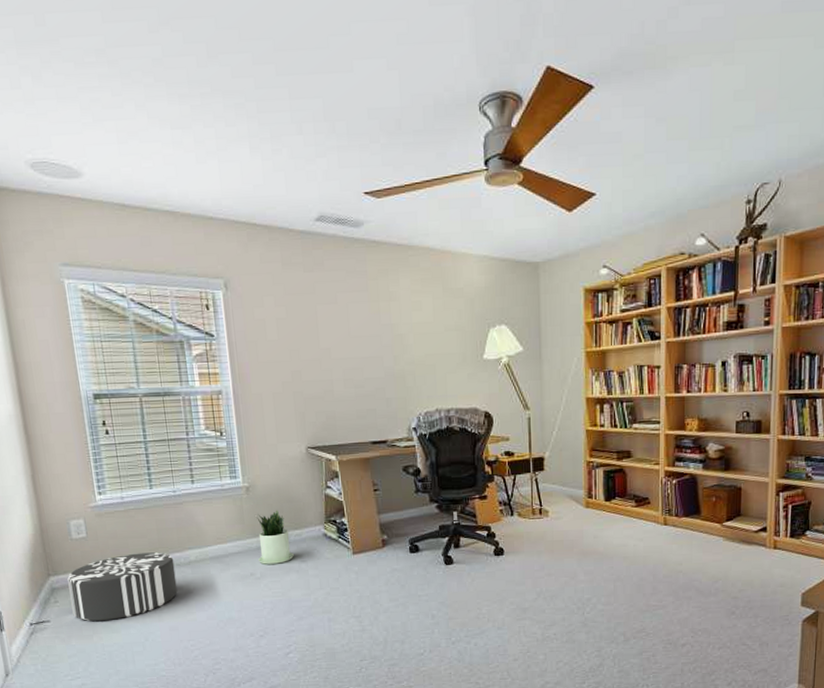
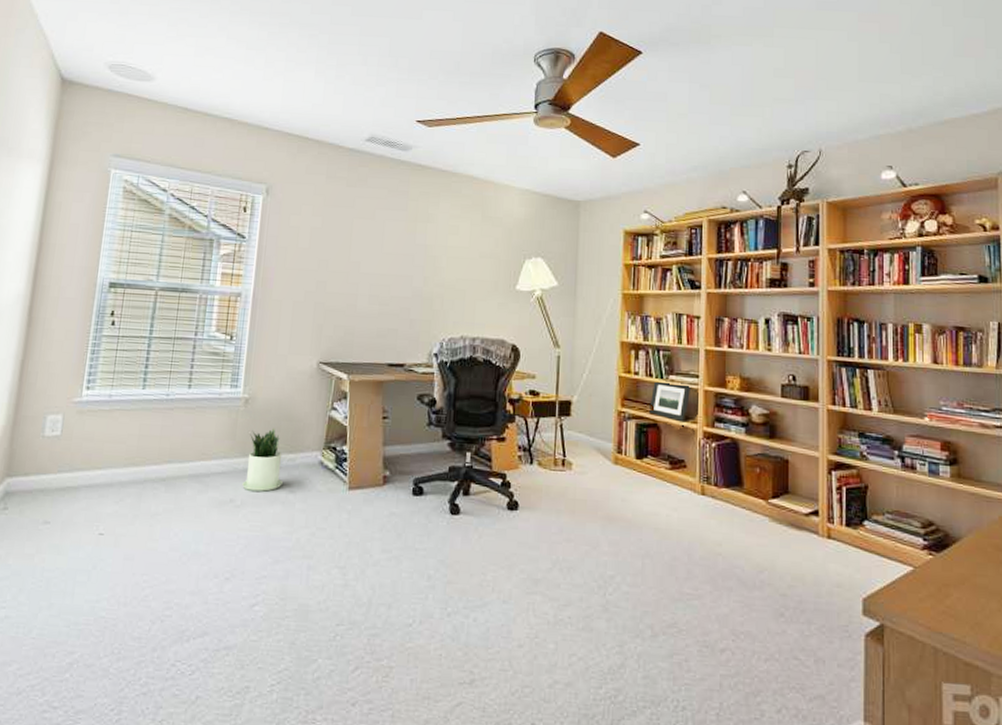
pouf: present [67,552,178,622] -> none [20,460,149,539]
picture frame: none [615,429,654,465] -> present [649,380,692,423]

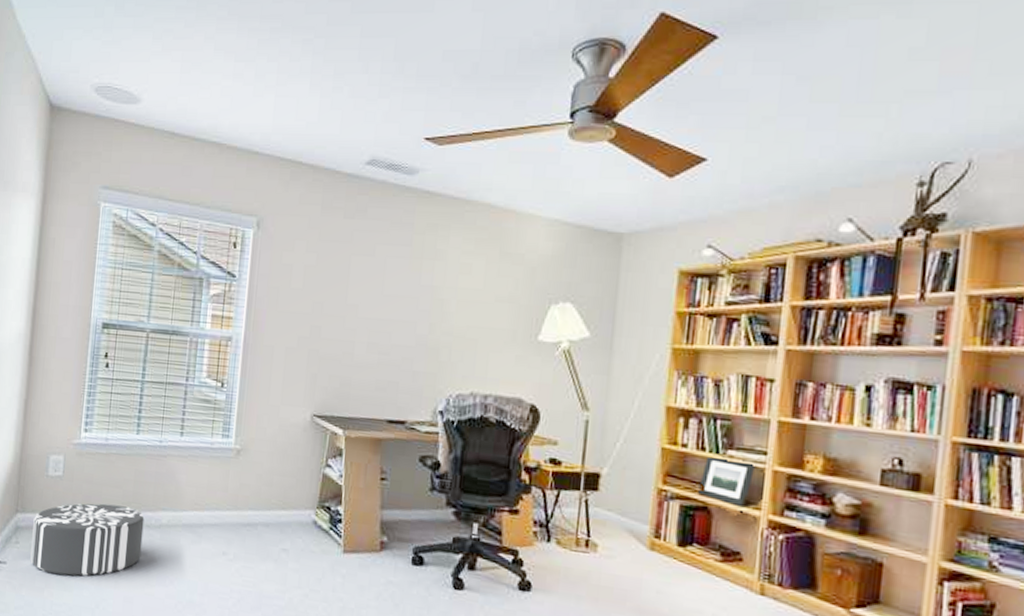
pouf: none [20,460,149,539] -> present [30,503,145,577]
planter: present [242,428,283,492] -> none [235,482,275,547]

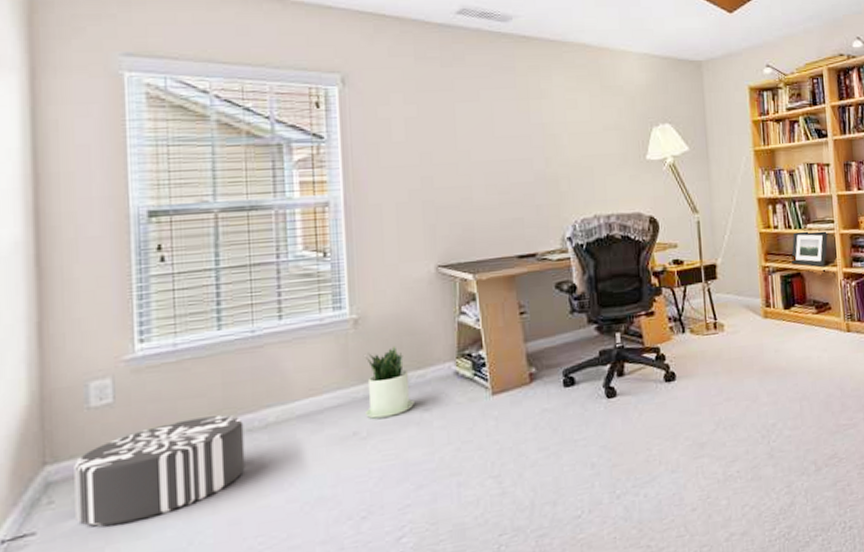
planter: none [235,482,275,547] -> present [365,345,414,419]

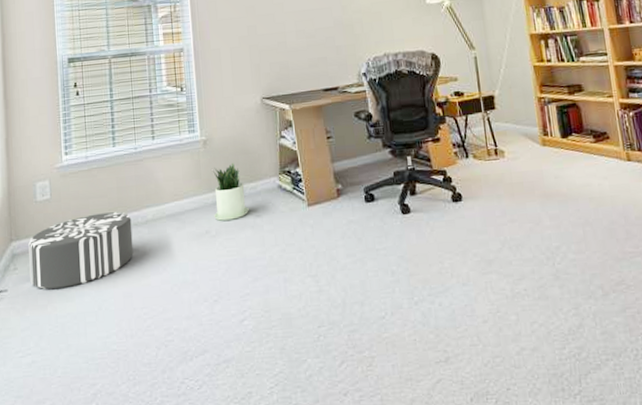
picture frame: present [791,229,829,267] -> none [566,62,602,98]

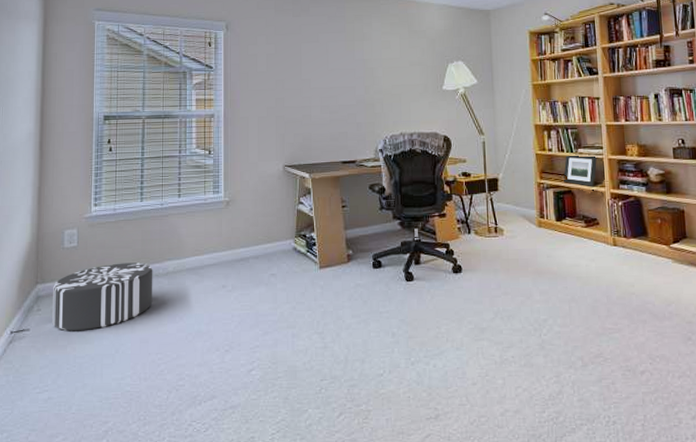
planter: present [213,162,249,221] -> none [231,223,264,277]
picture frame: none [566,62,602,98] -> present [563,153,598,187]

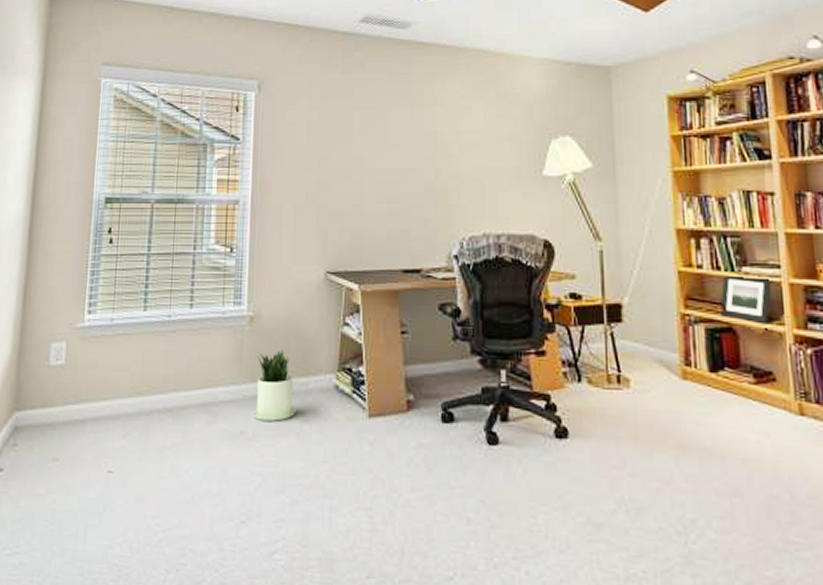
pouf: present [52,262,153,332] -> none [30,390,155,478]
planter: none [231,223,264,277] -> present [253,348,296,421]

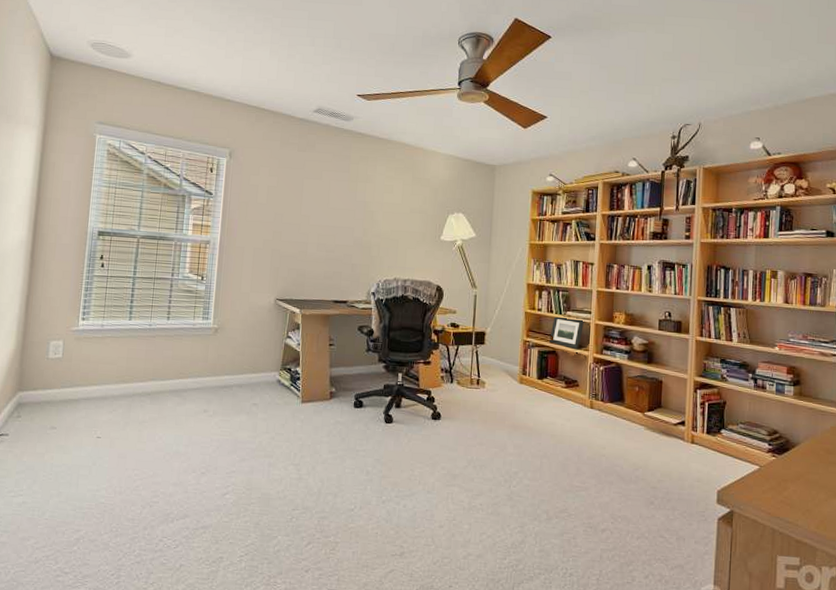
planter: present [253,348,296,421] -> none [214,352,247,404]

